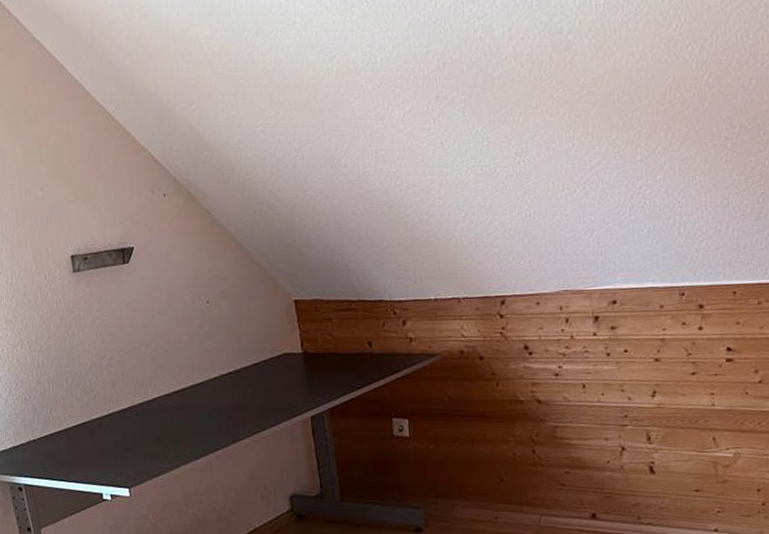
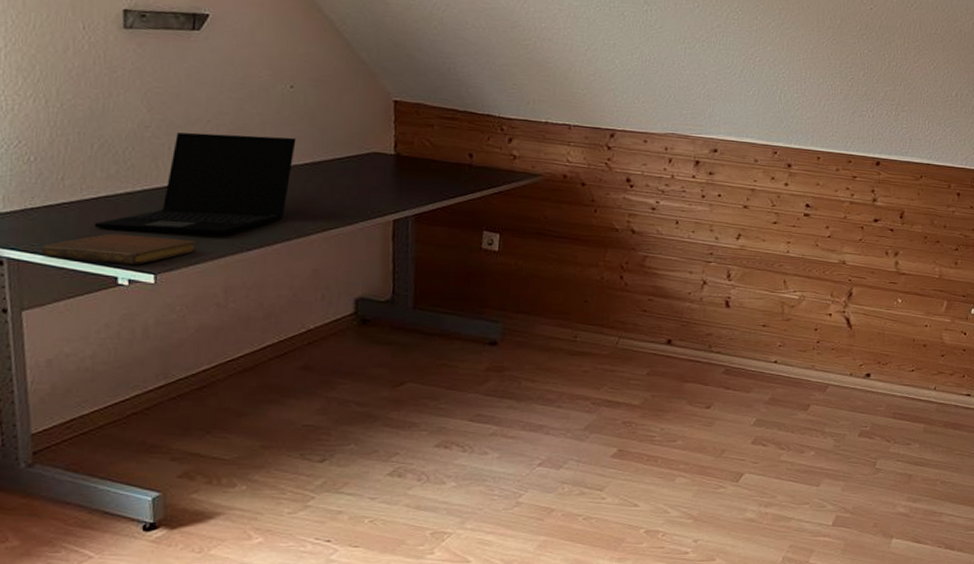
notebook: none [45,454,156,482] -> present [41,233,196,264]
laptop: none [78,349,220,452] -> present [94,132,296,235]

